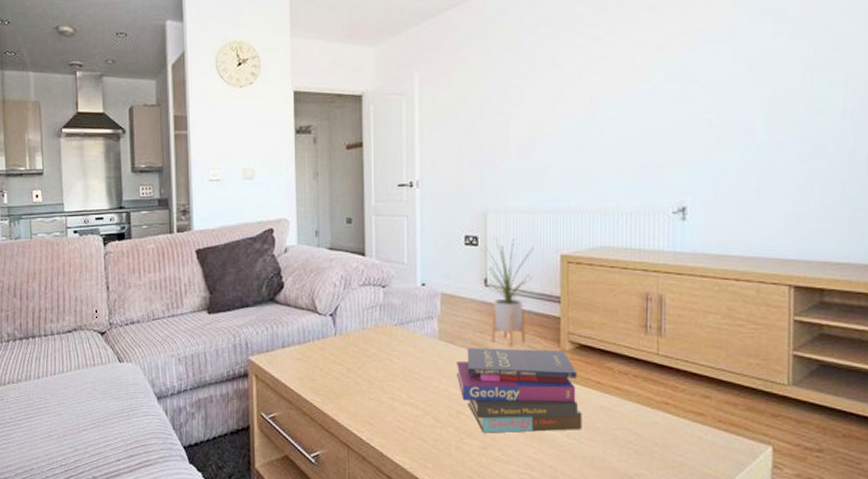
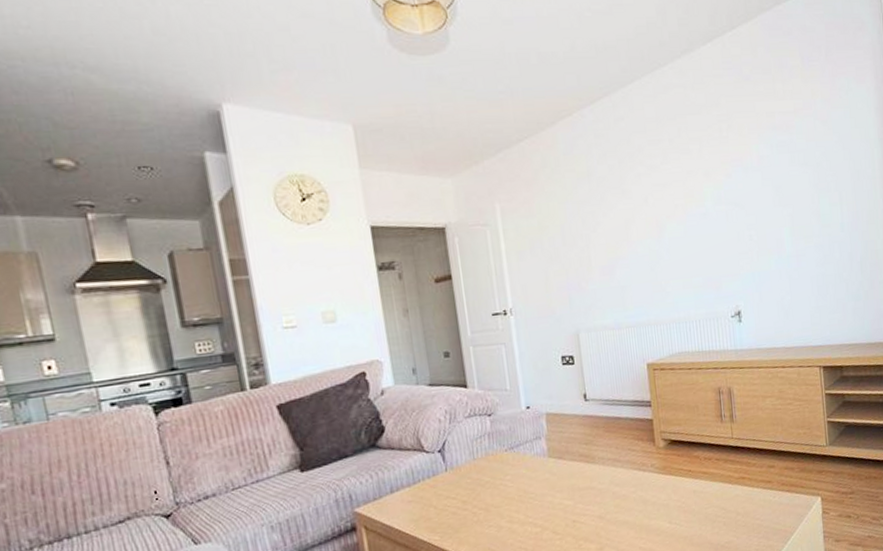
books: present [457,348,582,433] -> none [568,448,681,536]
house plant: present [483,237,534,347] -> none [580,354,625,453]

